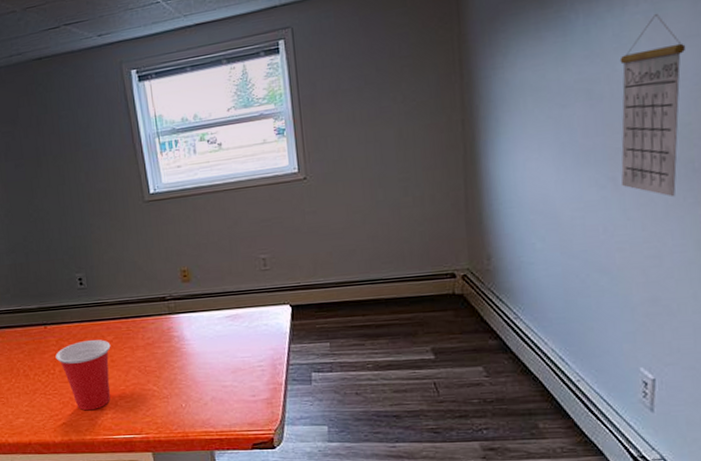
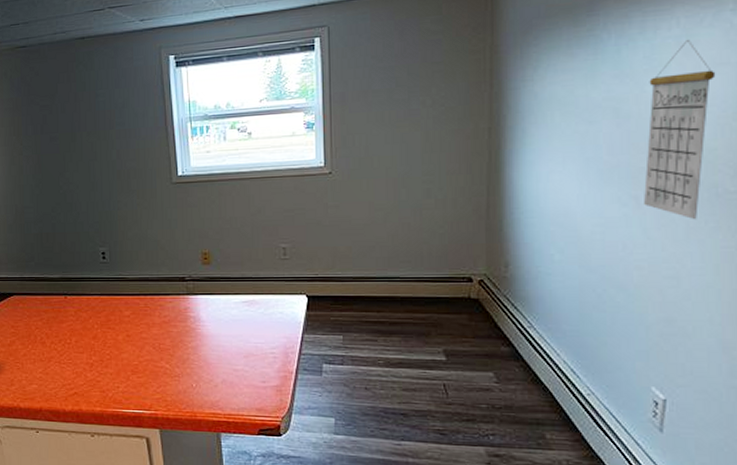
cup: present [55,340,111,411] -> none [73,314,128,383]

